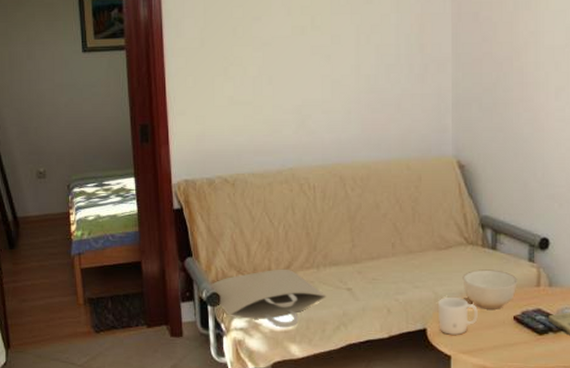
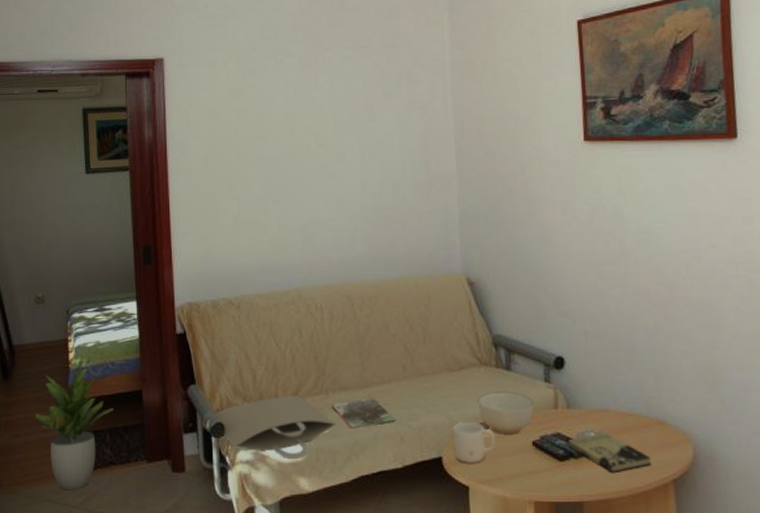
potted plant: none [40,233,114,350] -> present [34,361,113,489]
magazine: none [322,273,383,301] -> present [331,398,396,429]

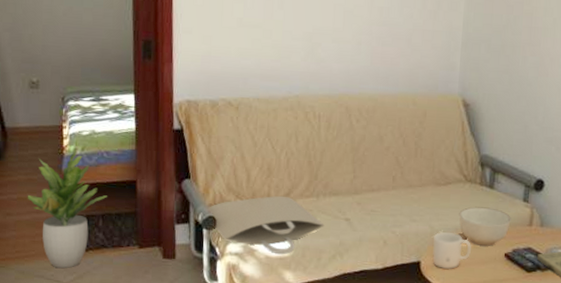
magazine: present [331,398,396,429] -> none [321,204,381,231]

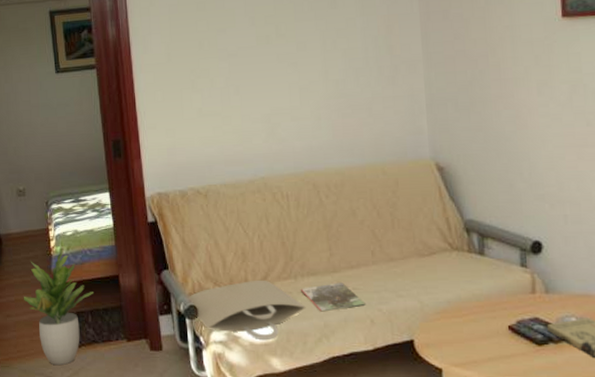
magazine: none [321,204,381,231] -> present [300,283,366,312]
mug: present [431,232,471,270] -> none [424,305,469,348]
bowl: present [459,207,511,246] -> none [449,276,510,319]

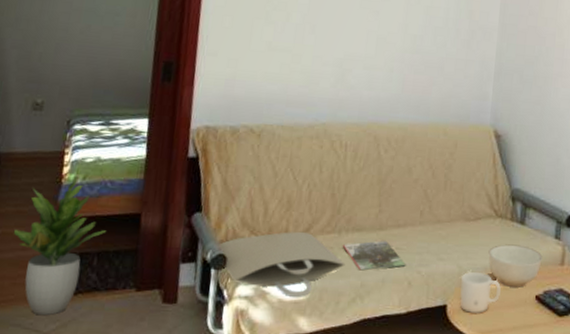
mug: none [424,305,469,348] -> present [459,272,501,315]
bowl: none [449,276,510,319] -> present [488,244,543,288]

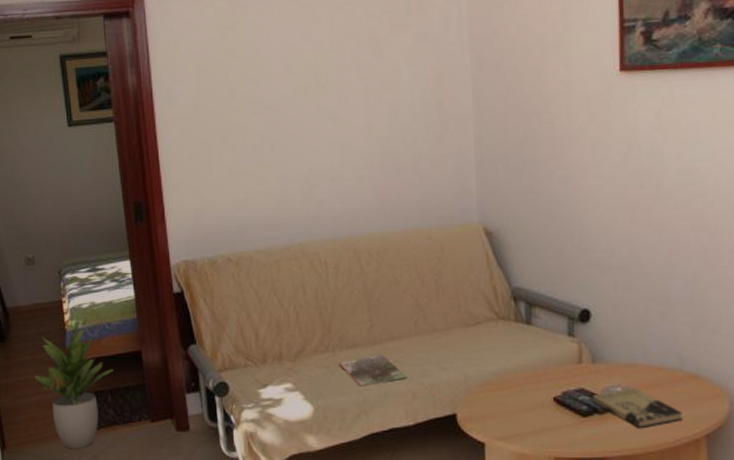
tote bag: present [218,231,345,297] -> none [217,353,344,417]
mug: present [459,272,501,315] -> none [467,377,513,421]
bowl: present [488,244,543,288] -> none [494,346,556,391]

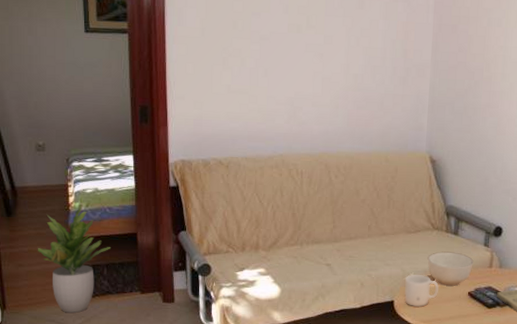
magazine: present [338,355,407,387] -> none [304,251,358,275]
mug: none [467,377,513,421] -> present [404,274,439,308]
bowl: none [494,346,556,391] -> present [427,251,474,286]

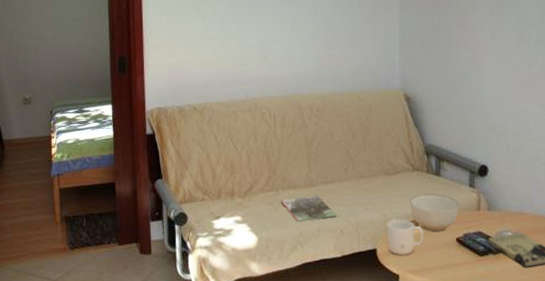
potted plant: present [37,205,111,313] -> none [21,156,90,266]
magazine: none [304,251,358,275] -> present [280,196,337,222]

